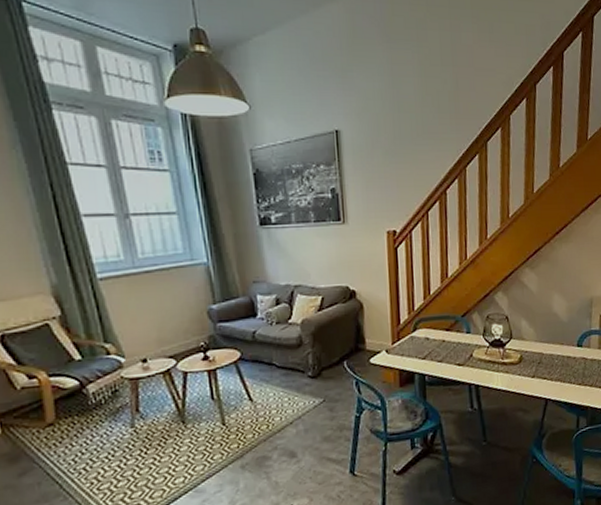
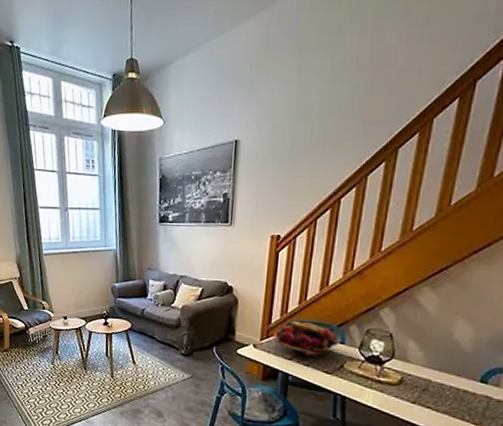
fruit basket: none [404,317,466,355] -> present [273,320,340,358]

